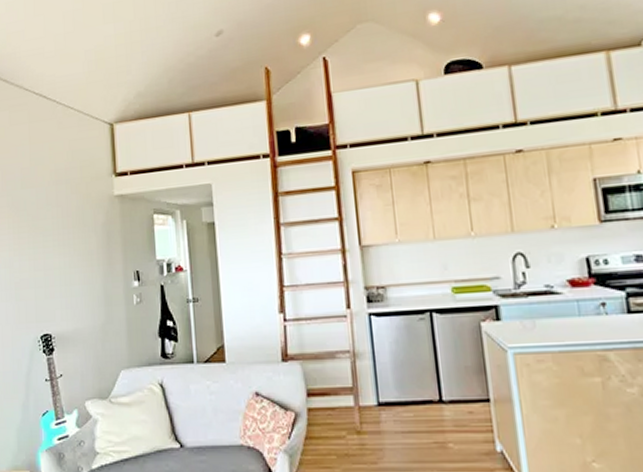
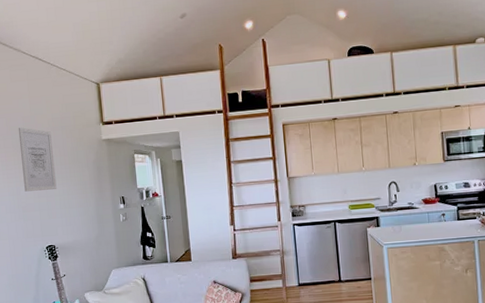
wall art: none [15,181,57,263] -> present [18,127,57,192]

